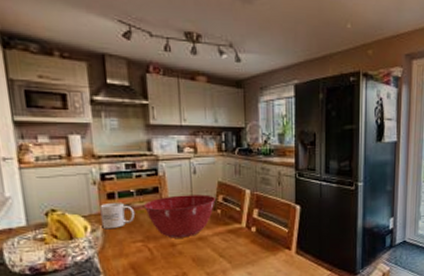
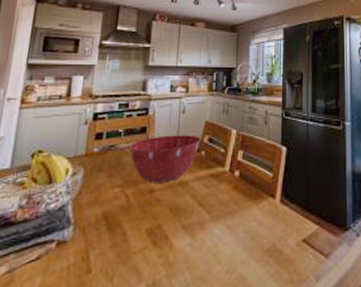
mug: present [100,202,134,229] -> none [83,143,119,173]

